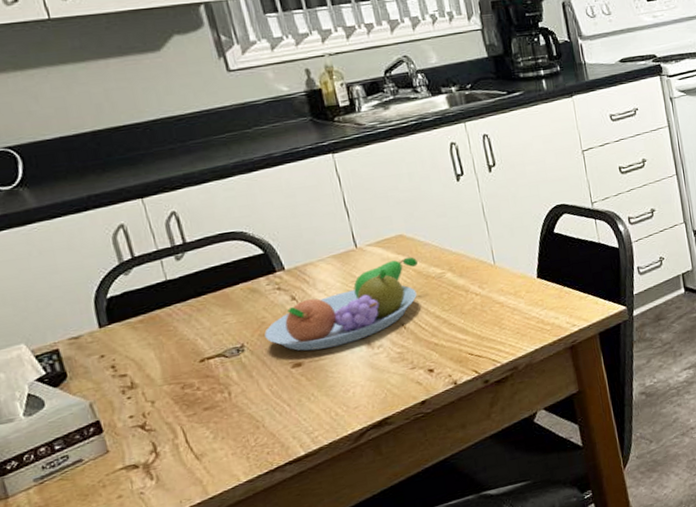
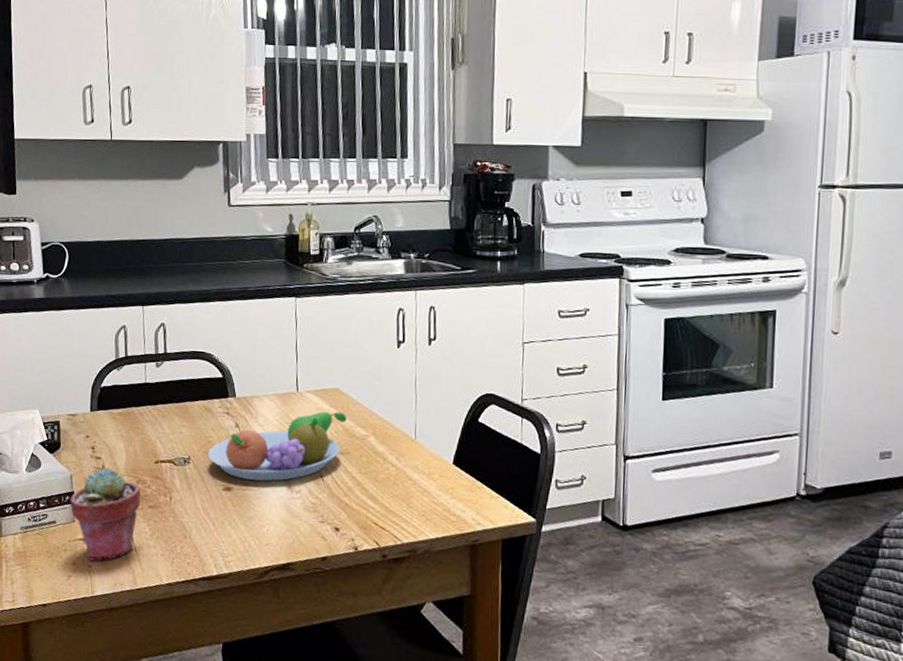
potted succulent: none [96,382,195,488] -> present [70,468,141,561]

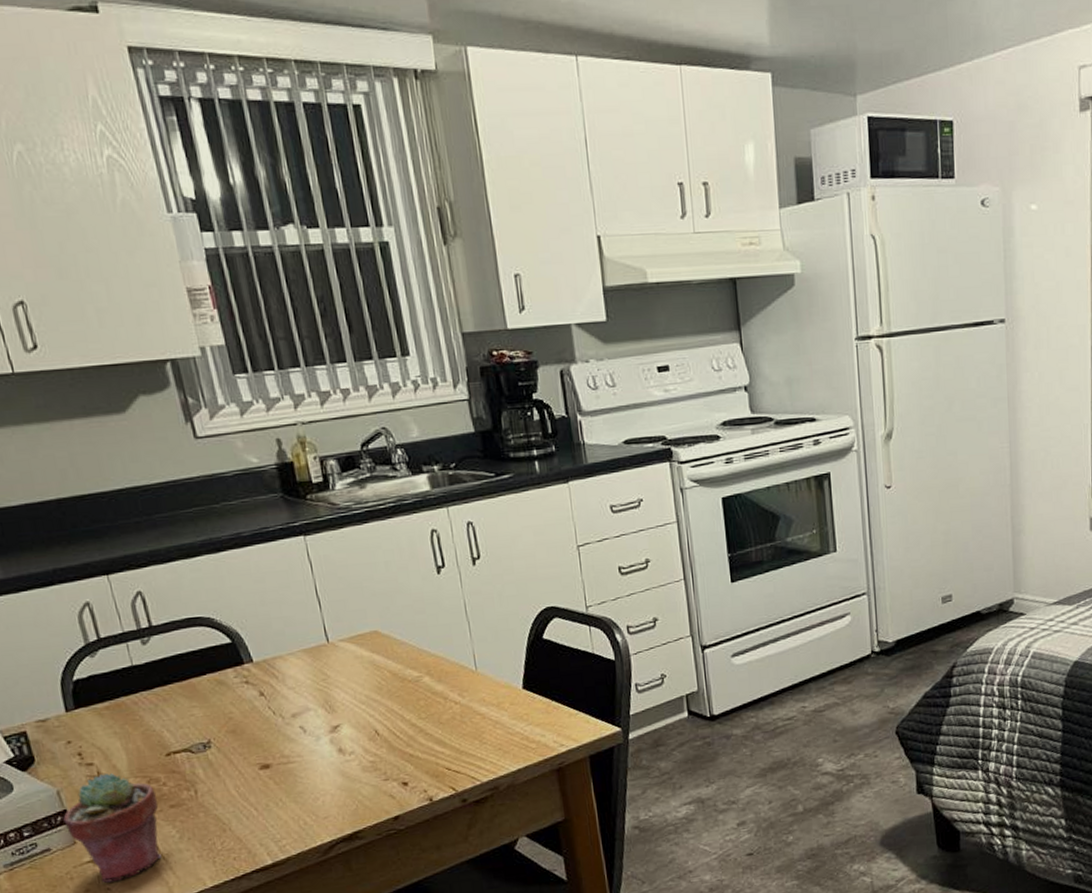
fruit bowl: present [208,411,346,481] -> none [232,656,393,753]

